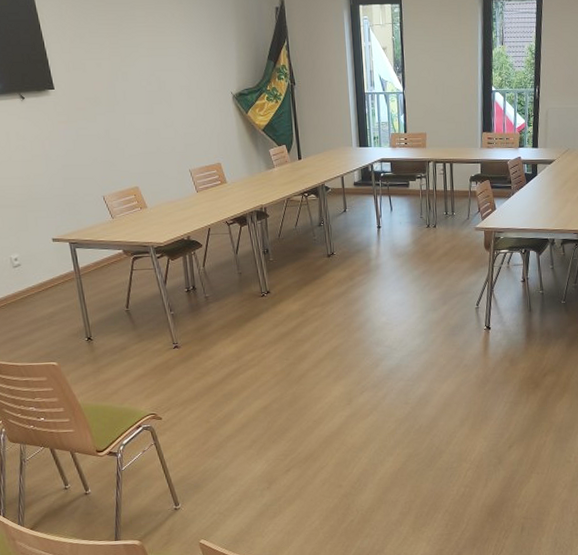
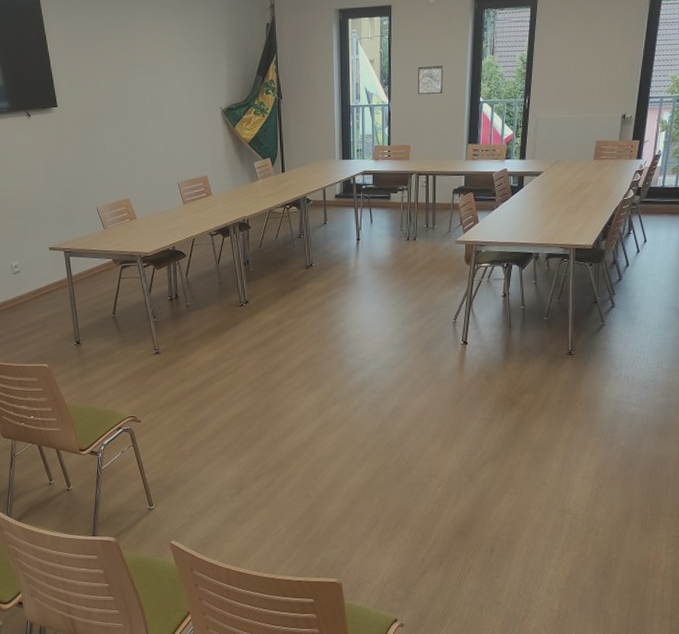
wall art: none [430,54,456,83] -> present [417,66,444,95]

